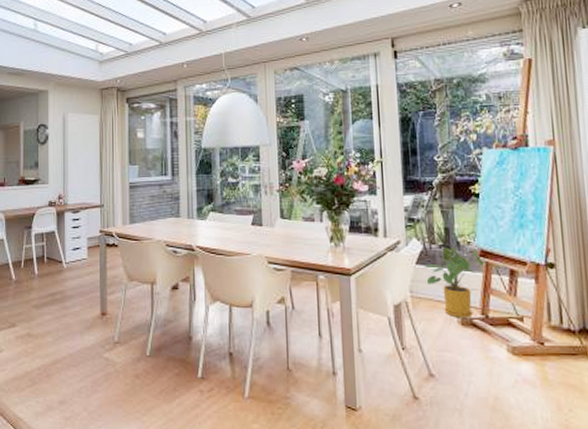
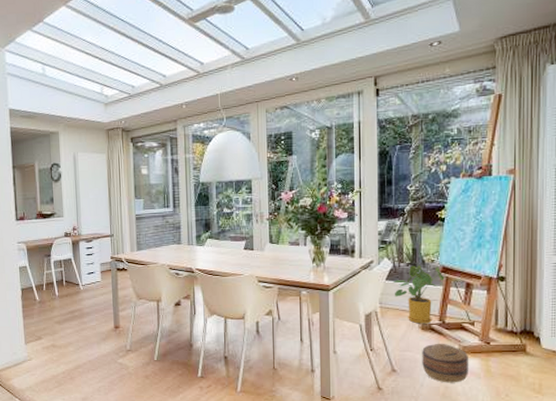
basket: none [463,342,522,393] -> present [422,343,469,383]

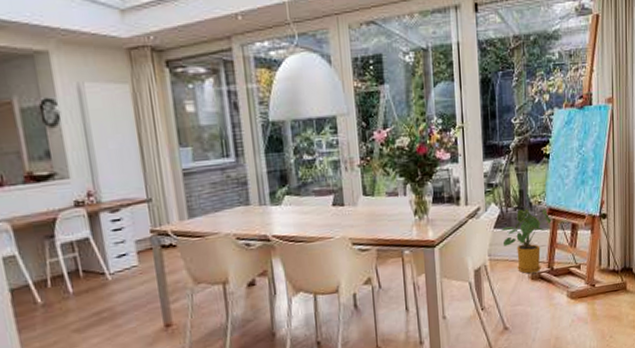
basket: present [422,343,469,383] -> none [532,291,577,334]

